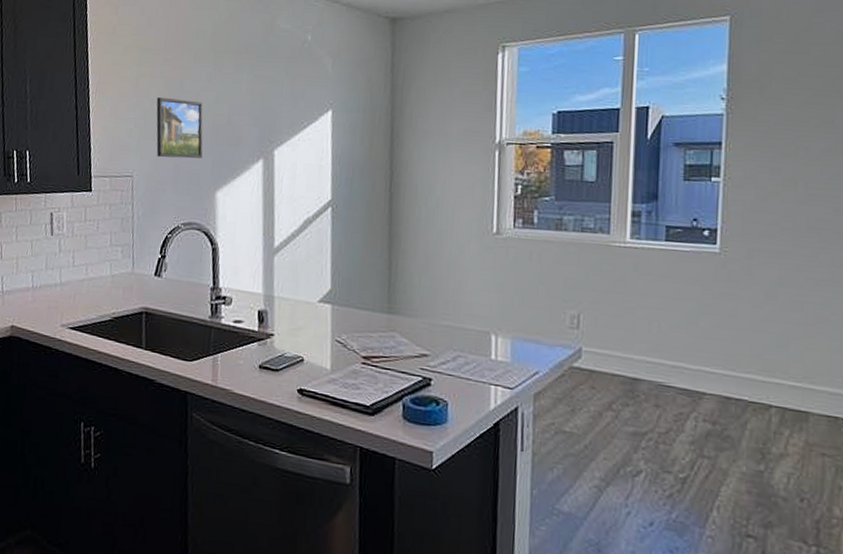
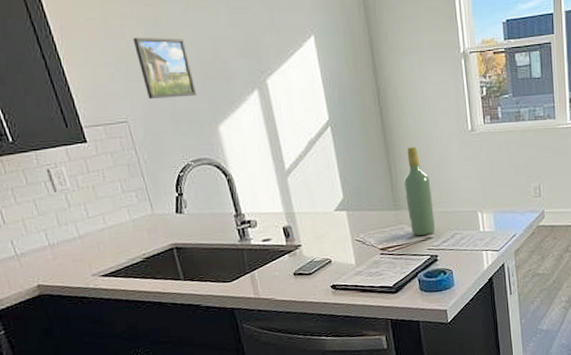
wine bottle: none [403,242,437,351] -> present [403,147,436,236]

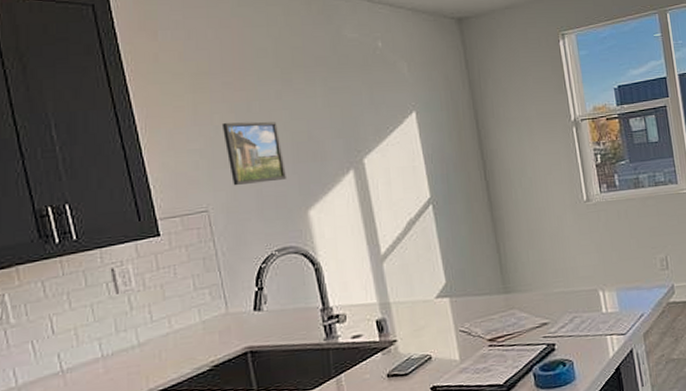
wine bottle: present [403,147,436,236] -> none [513,221,552,322]

